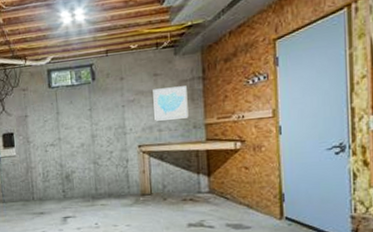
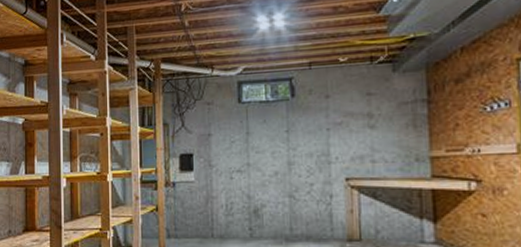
wall art: present [153,86,189,121] -> none [365,109,410,150]

